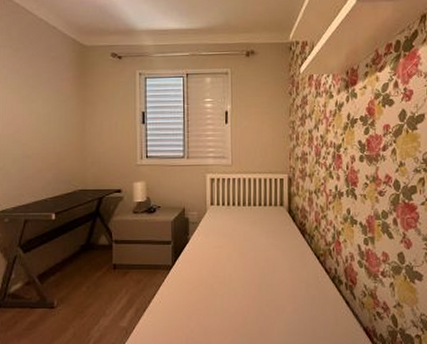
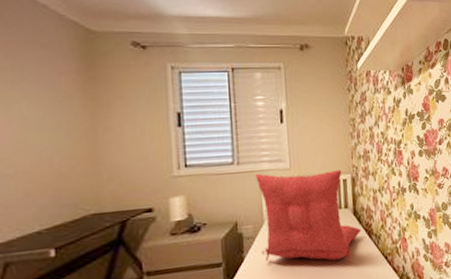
seat cushion: none [202,167,295,257] -> present [256,170,362,262]

